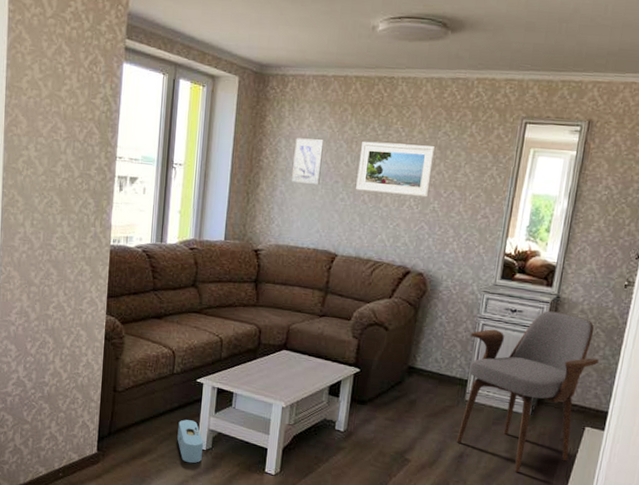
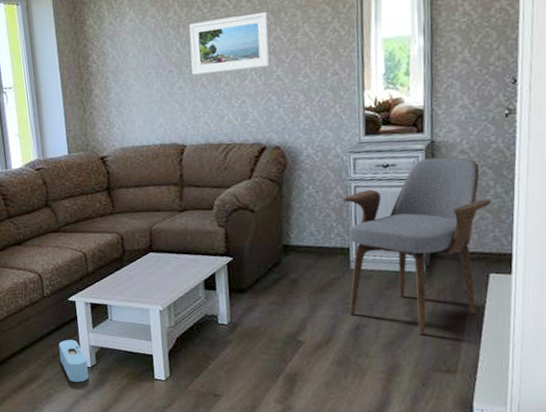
wall art: present [292,138,325,184] -> none [120,31,154,81]

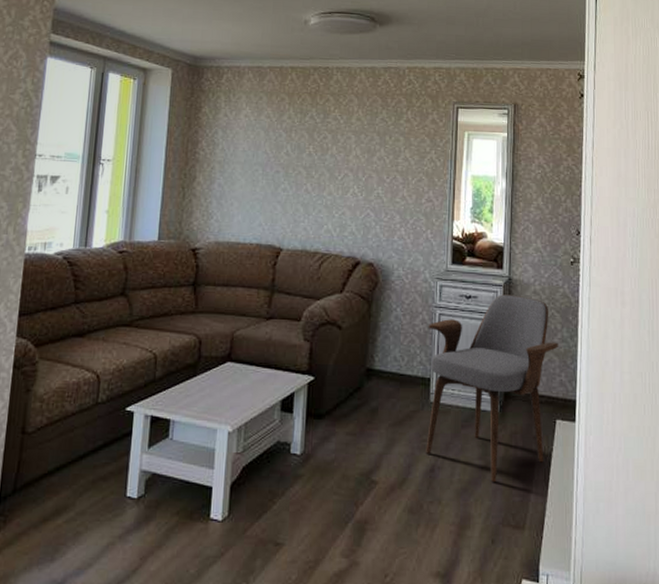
speaker: present [58,340,89,383] -> none [101,461,134,519]
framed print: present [189,12,270,75] -> none [298,129,375,184]

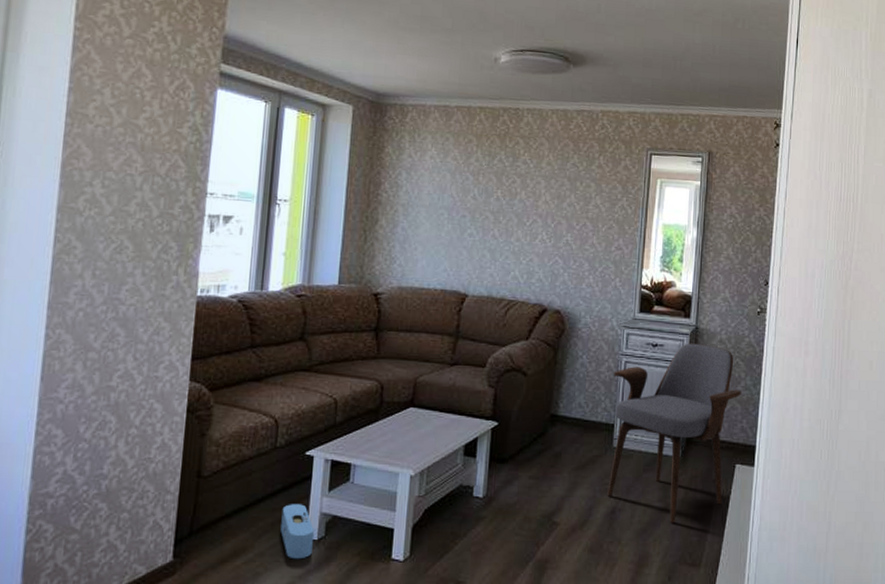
speaker: none [101,461,134,519] -> present [280,504,314,560]

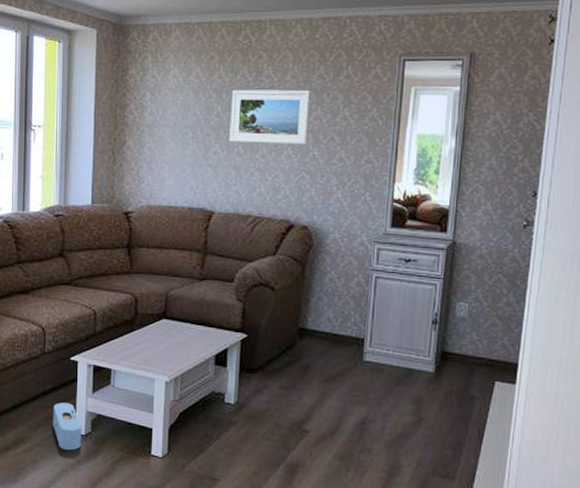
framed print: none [485,173,565,230] -> present [229,89,311,145]
armchair: present [607,343,741,523] -> none [357,258,503,436]

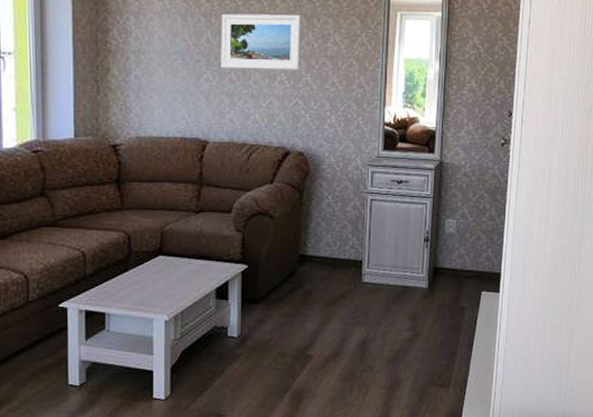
speaker: present [53,402,81,451] -> none [42,353,75,405]

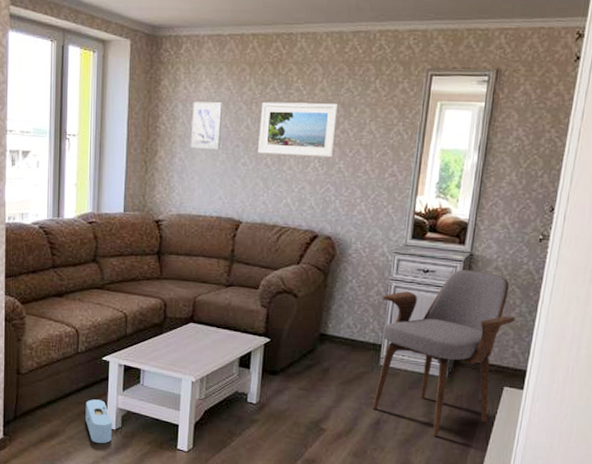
speaker: none [42,353,75,405] -> present [85,399,112,444]
wall art: none [146,14,180,65] -> present [191,101,223,149]
armchair: none [358,178,486,349] -> present [372,269,515,436]

